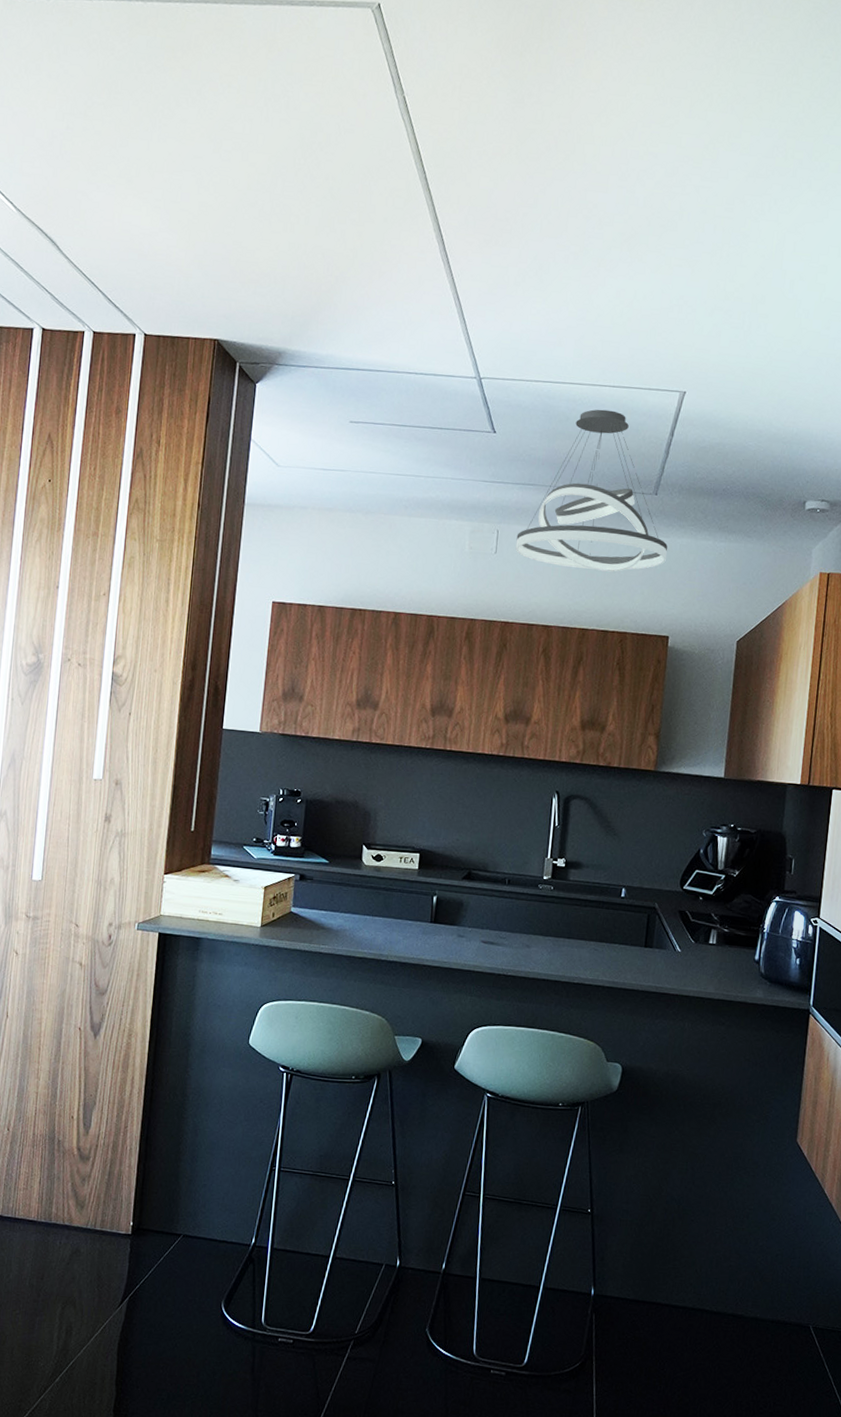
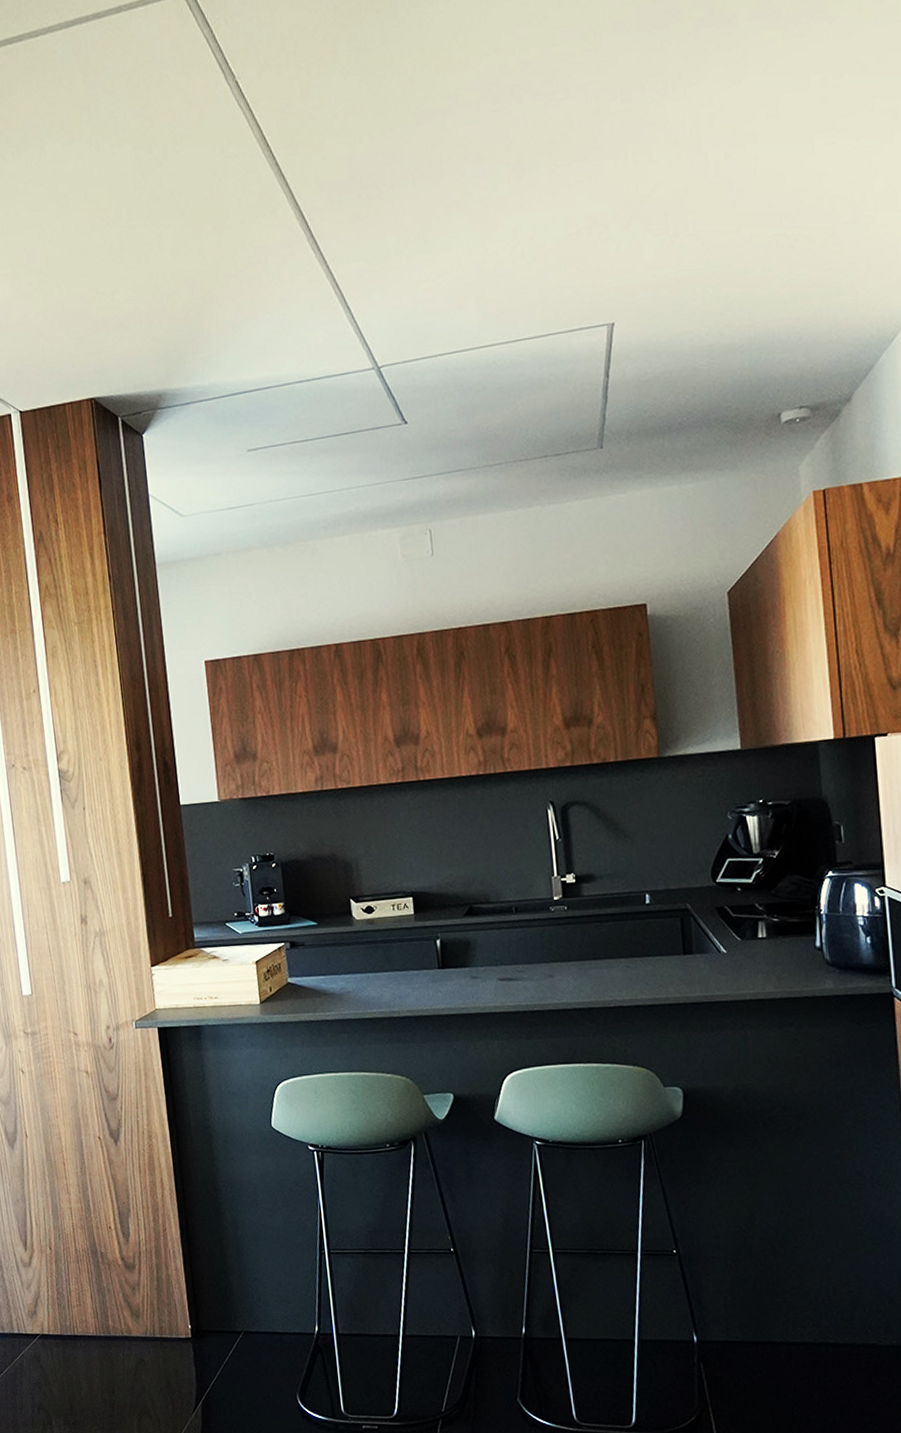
pendant light: present [515,409,667,573] -> none [452,365,627,554]

